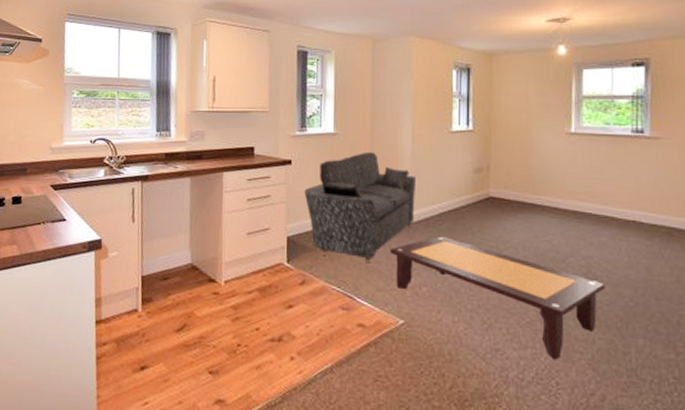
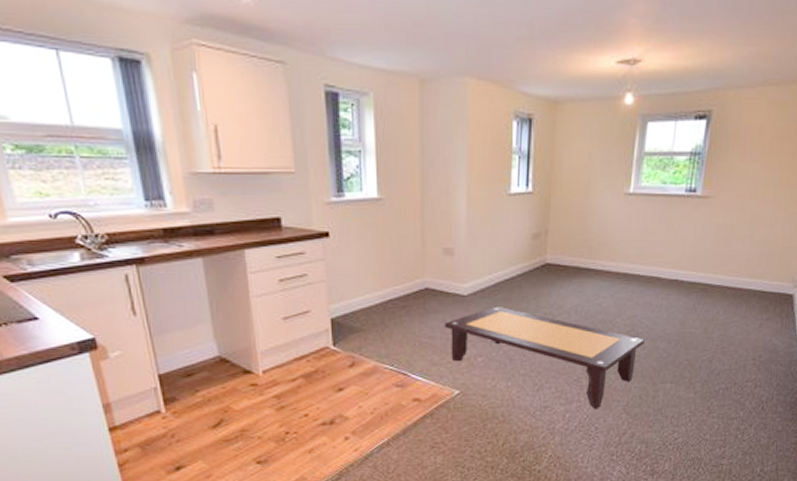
sofa: present [304,151,417,264] -> none [347,219,472,340]

